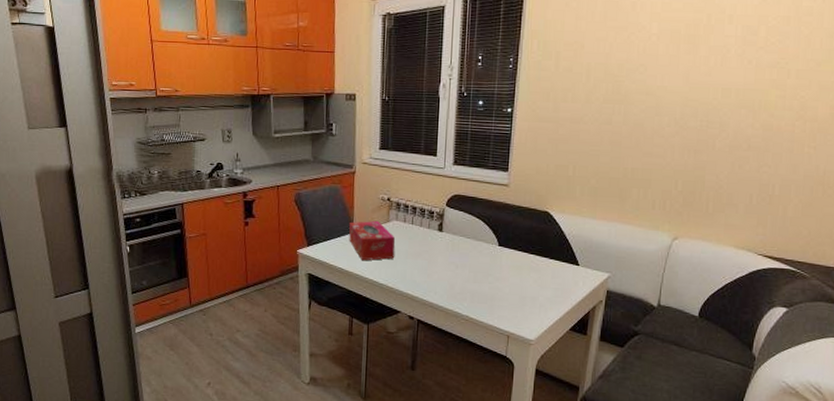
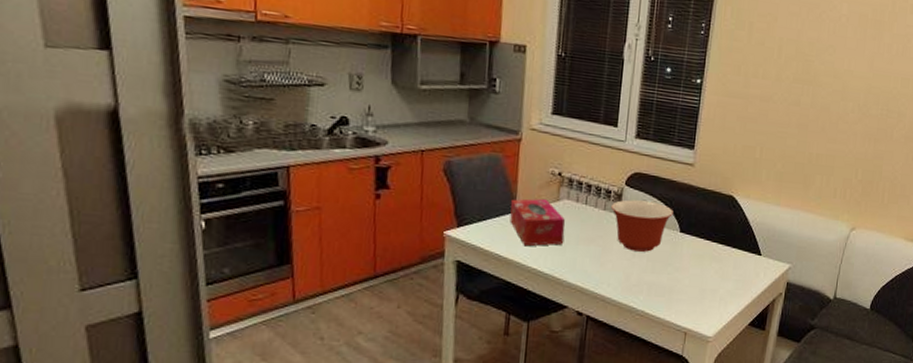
mixing bowl: none [435,218,491,264] -> present [611,199,673,252]

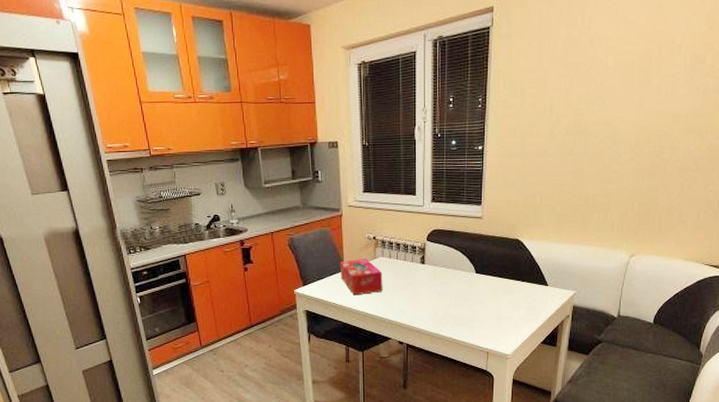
mixing bowl: present [611,199,673,252] -> none [417,251,468,292]

